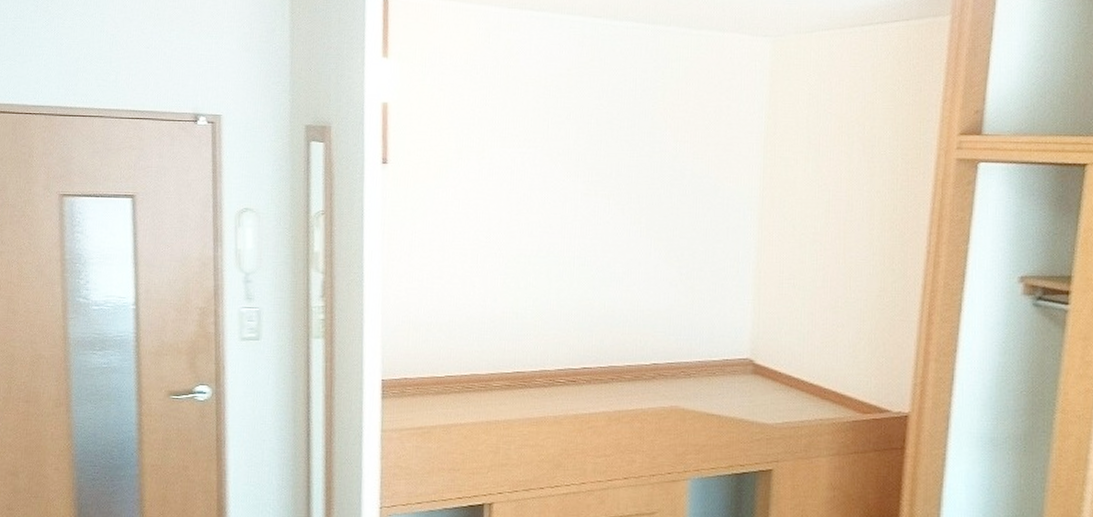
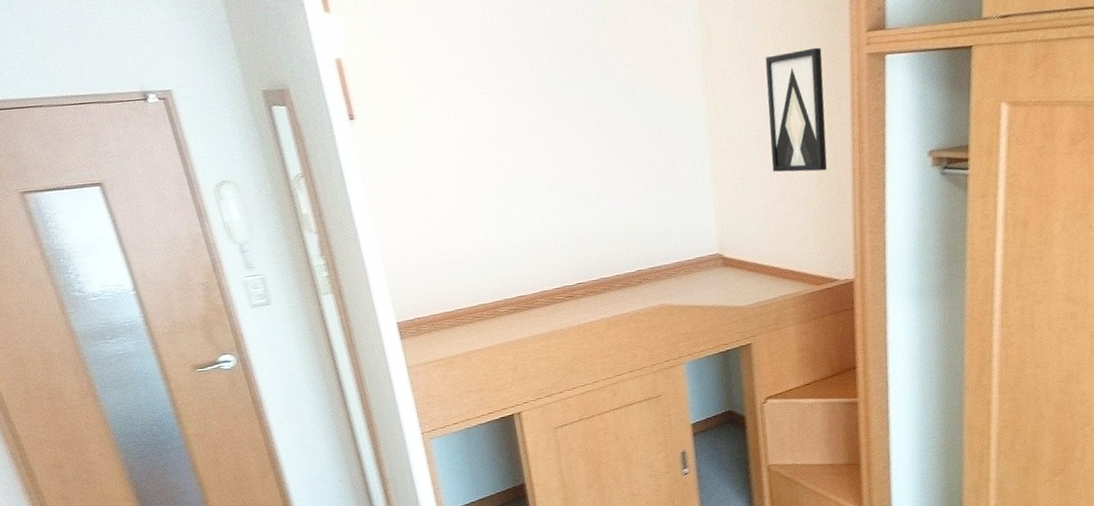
wall art: none [827,145,903,282] -> present [765,47,827,172]

